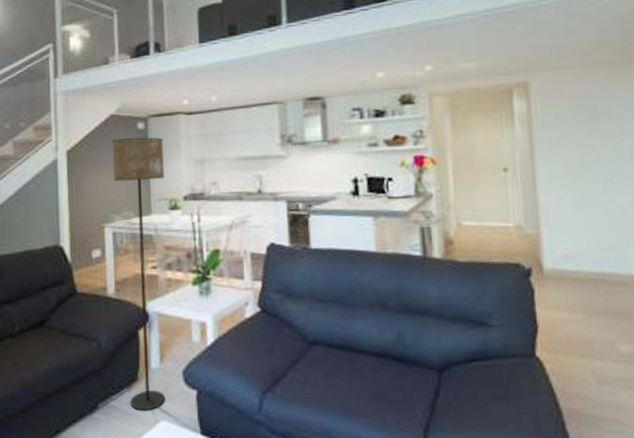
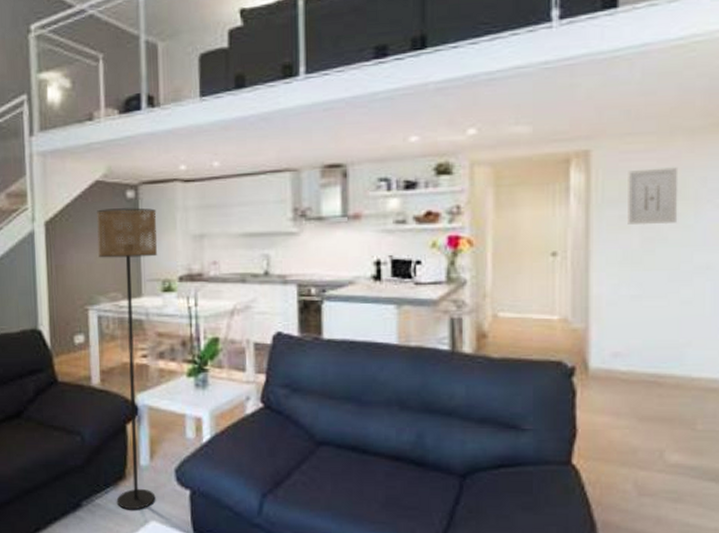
wall art: none [561,94,607,144] -> present [628,167,679,225]

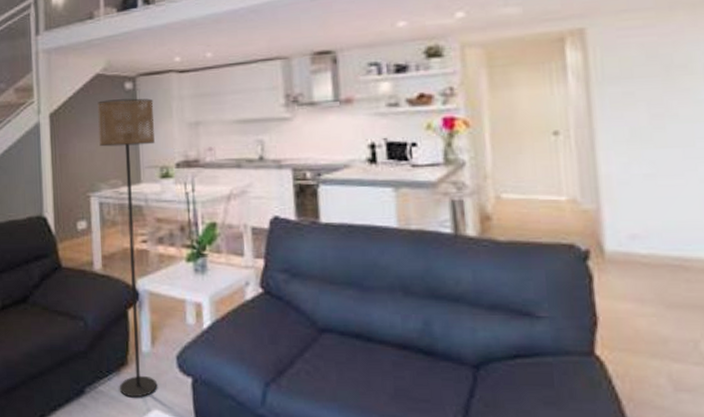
wall art: present [628,167,679,225] -> none [627,42,688,102]

